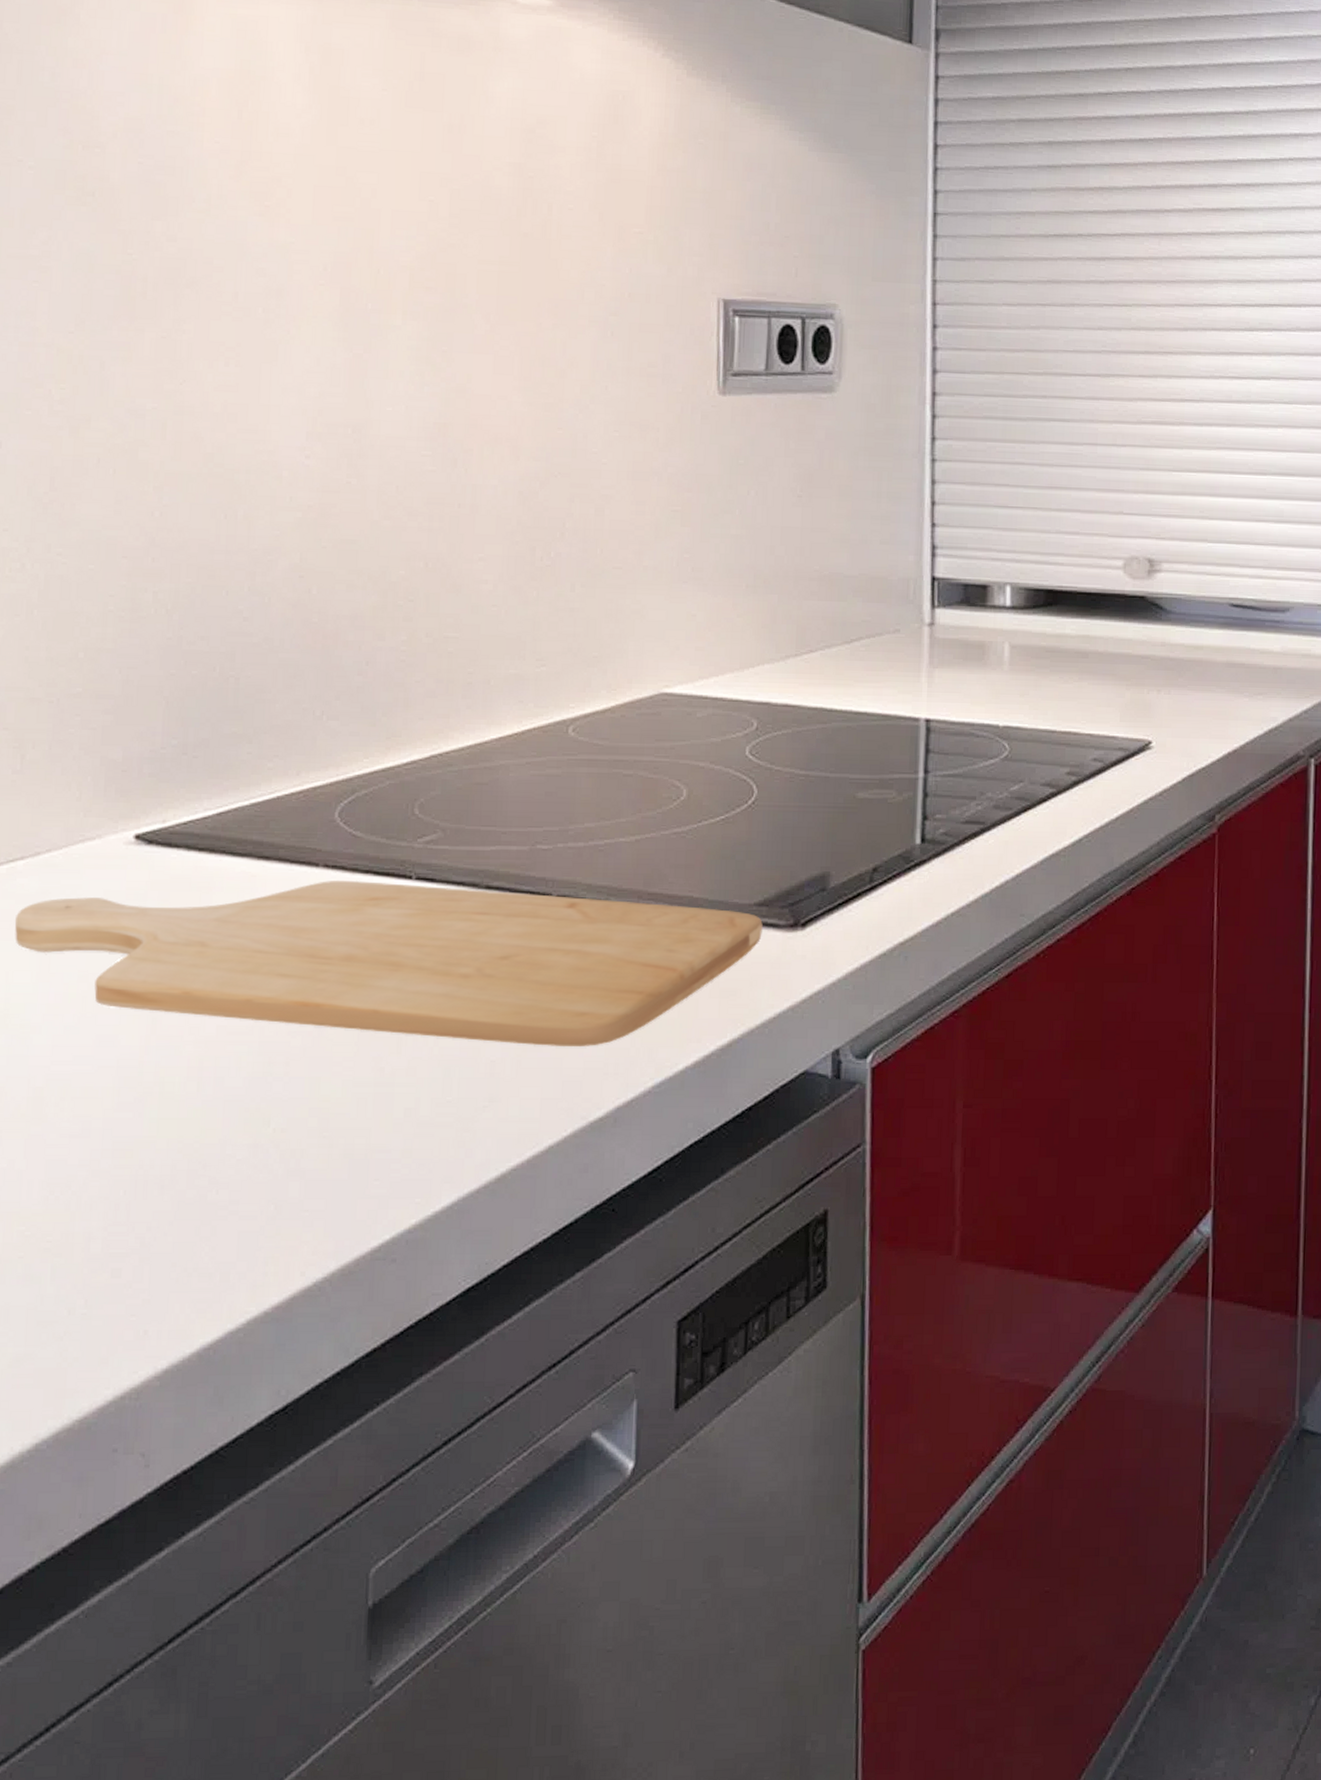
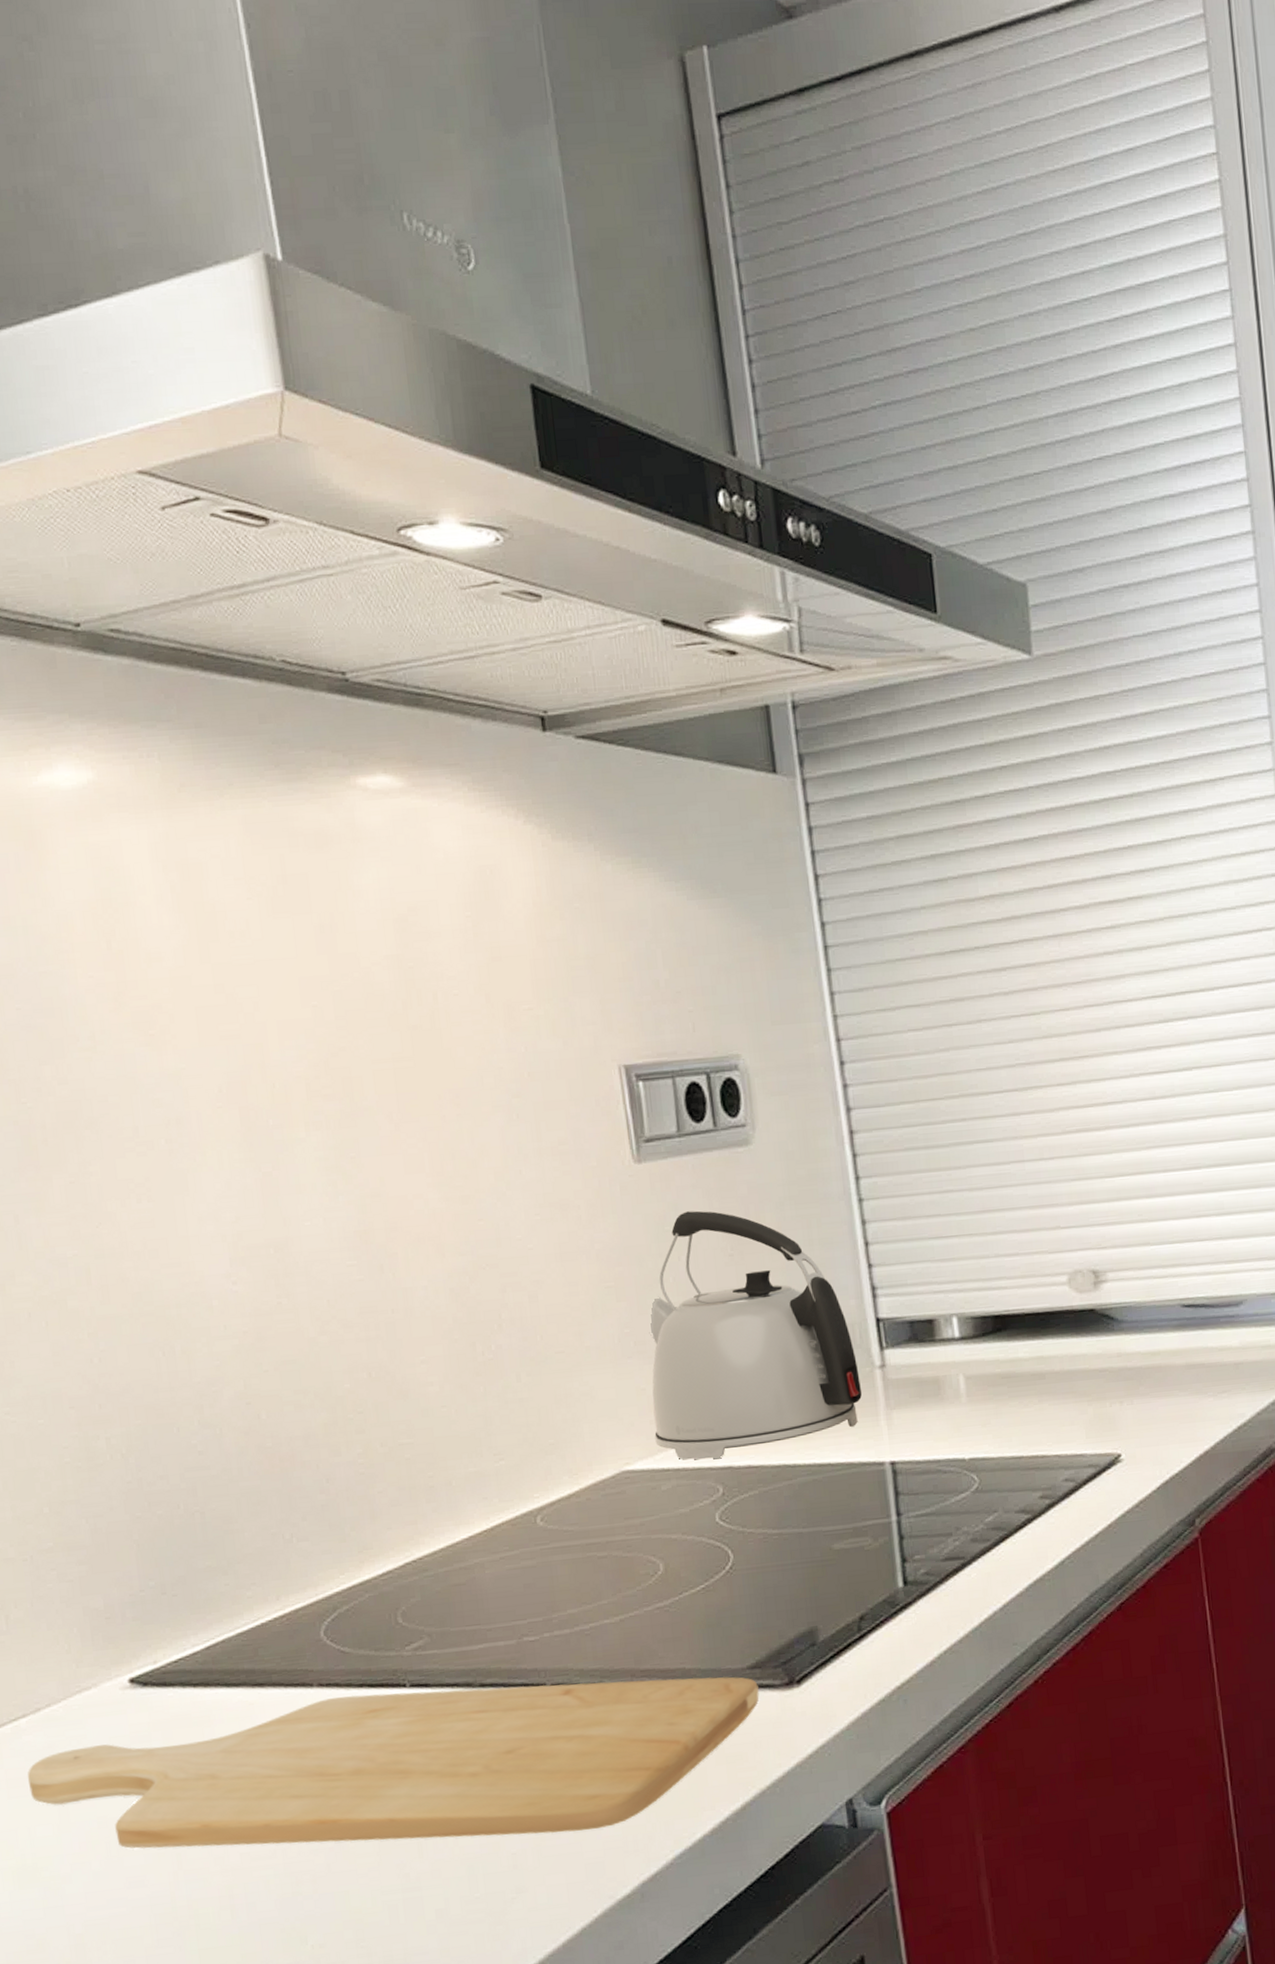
kettle: none [698,448,908,693] -> present [649,1210,862,1460]

